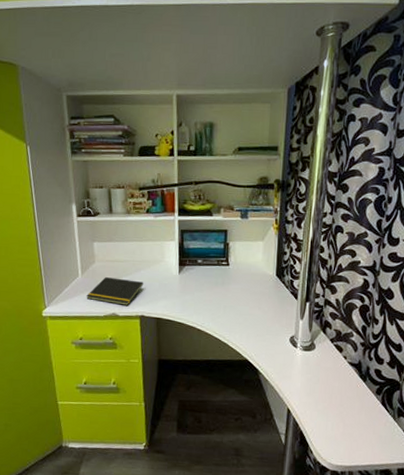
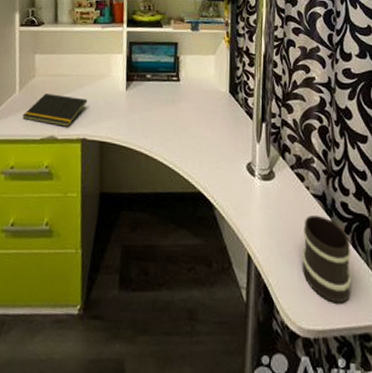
mug: none [335,379,380,447] -> present [303,214,351,304]

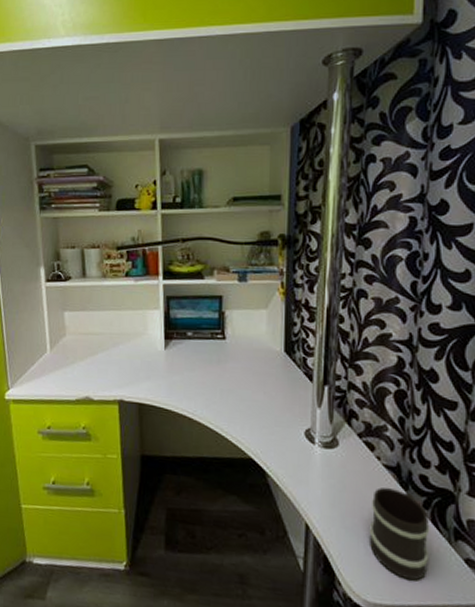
notepad: present [22,94,88,127] -> none [55,353,123,388]

